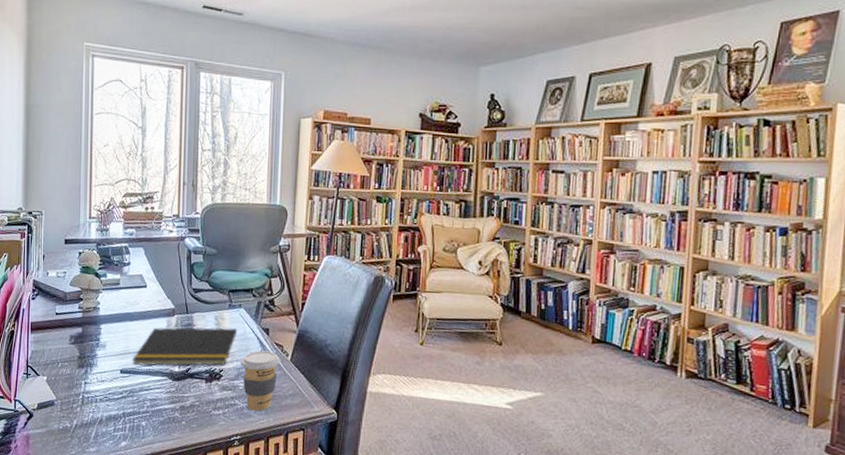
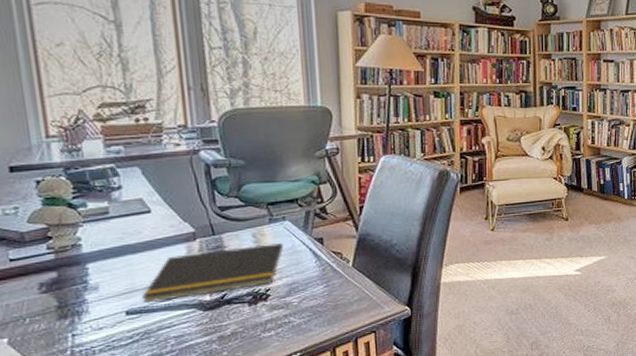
coffee cup: present [240,350,280,412] -> none [291,260,340,325]

